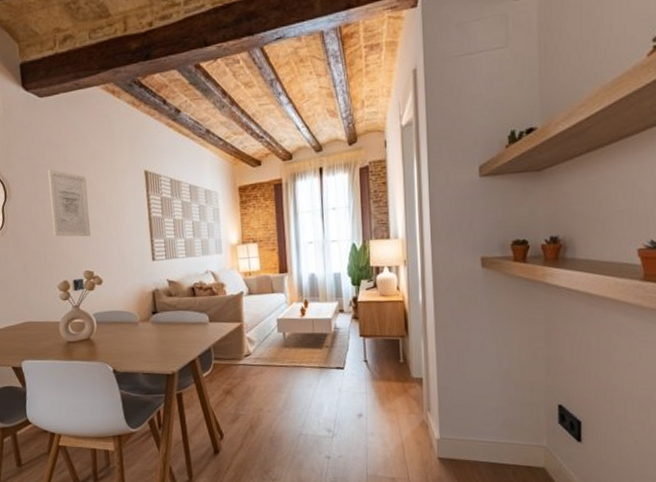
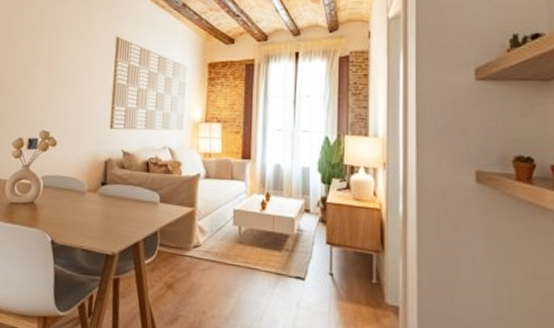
wall art: present [48,169,91,237] -> none [18,26,59,97]

